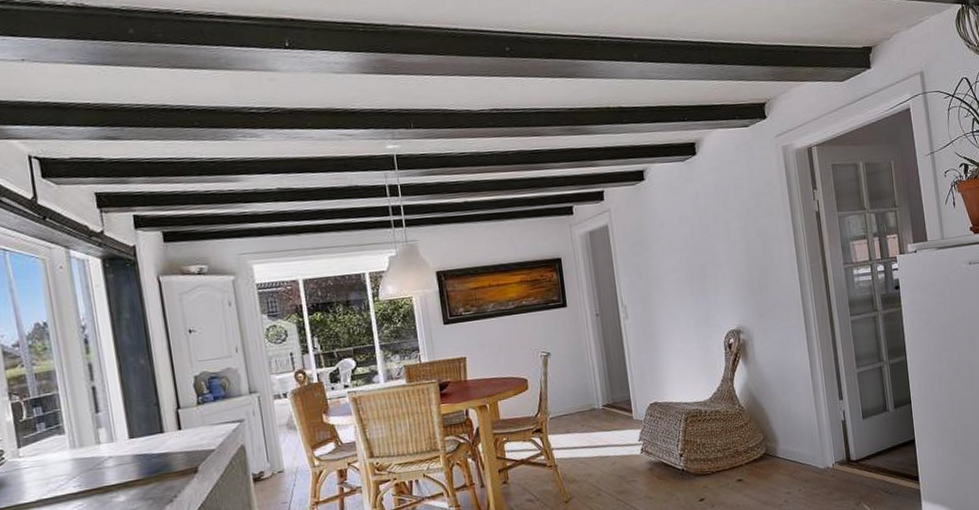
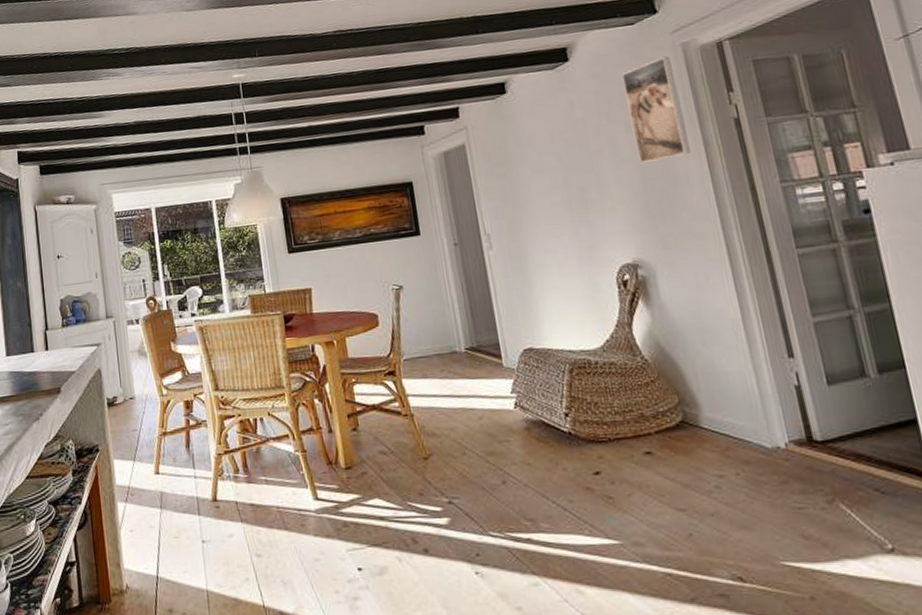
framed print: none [737,156,783,247] -> present [622,56,690,164]

